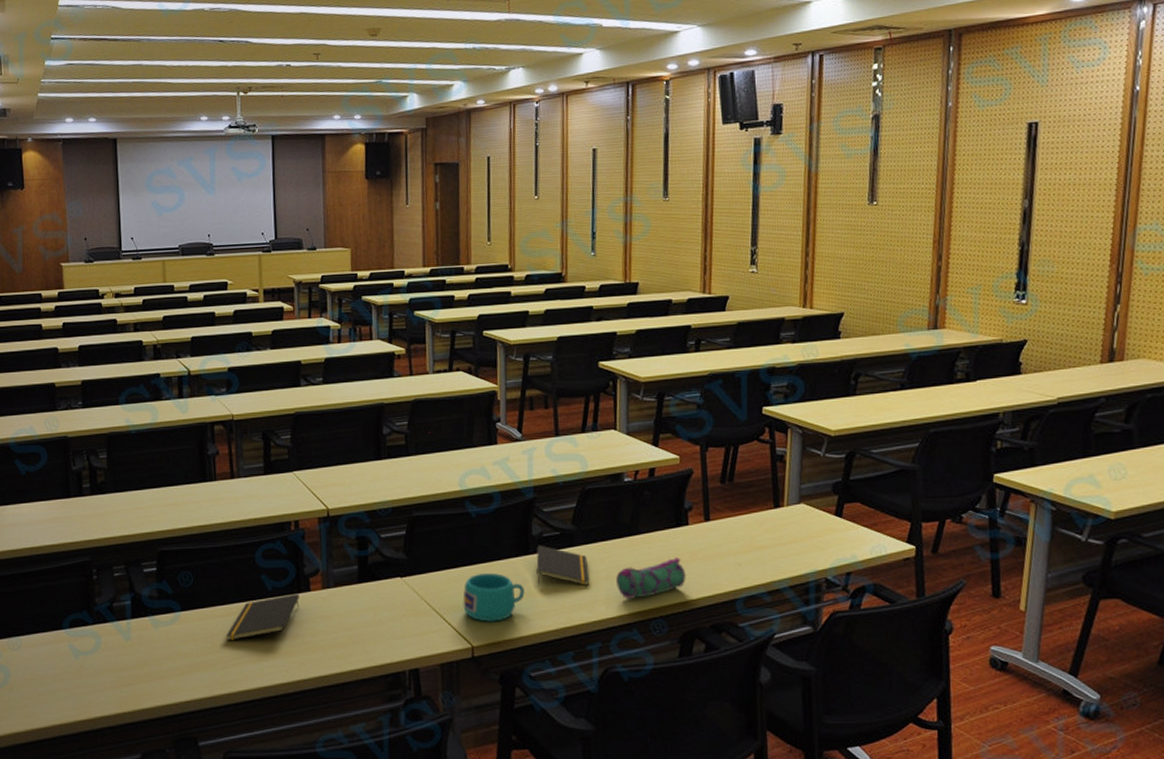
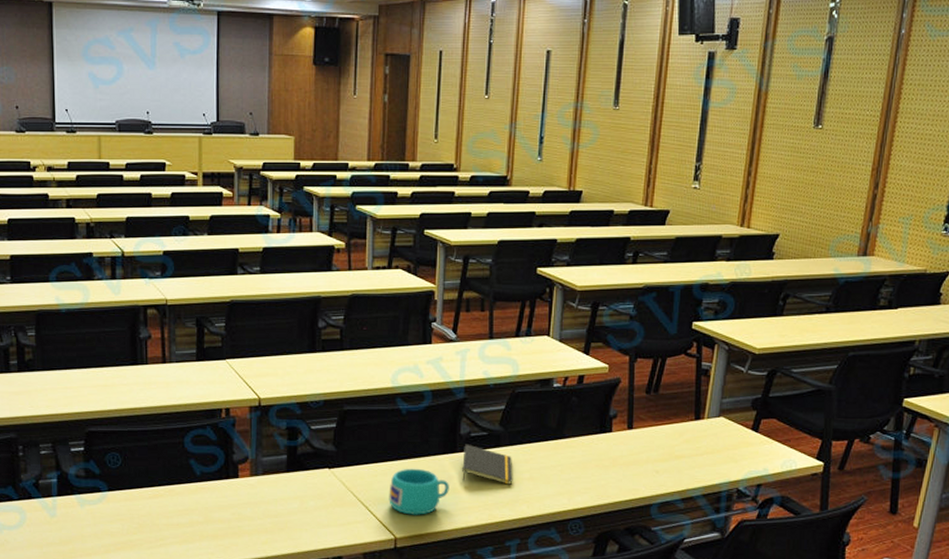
notepad: present [226,593,300,641] -> none [153,479,228,522]
pencil case: present [616,556,686,599] -> none [538,461,606,499]

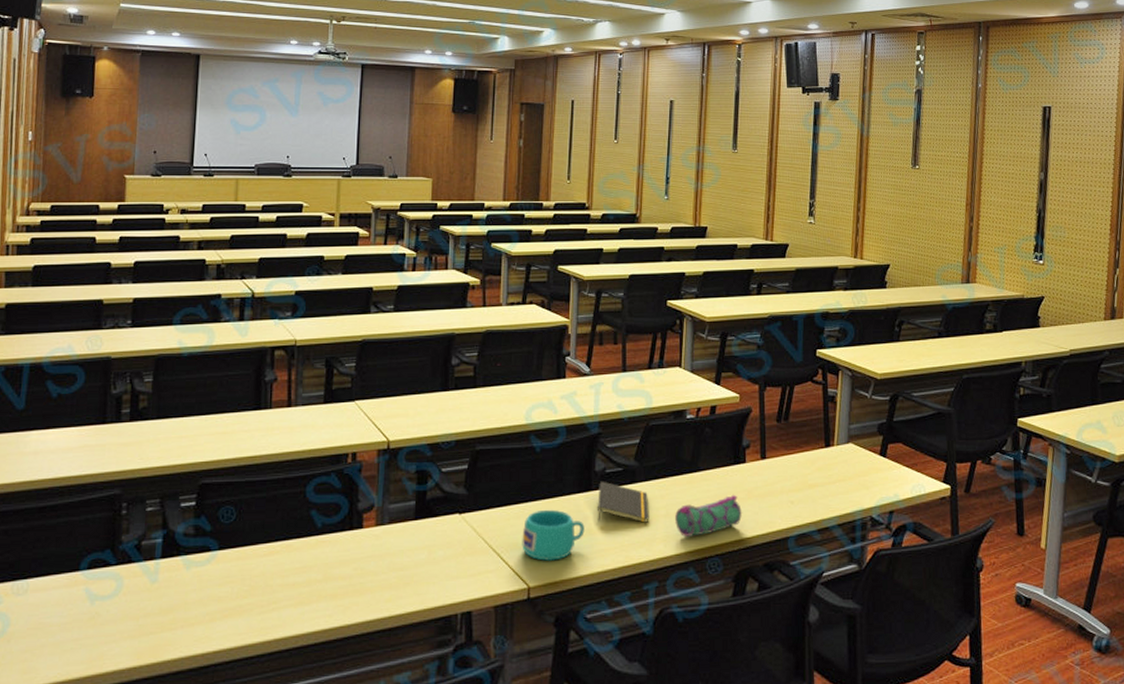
pencil case: none [538,461,606,499] -> present [675,494,742,537]

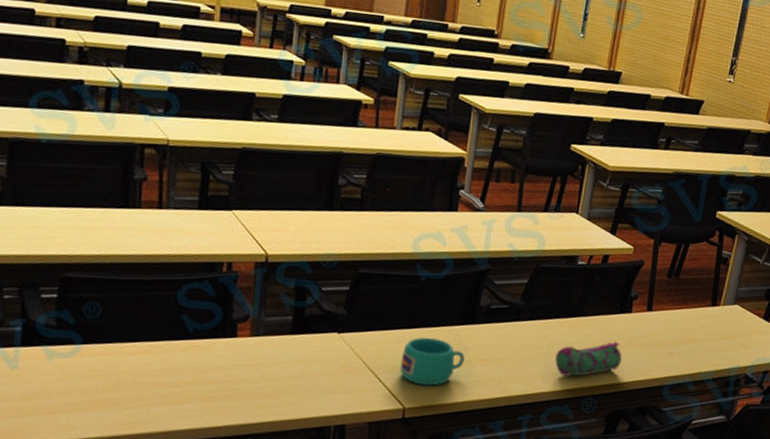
notepad: present [598,481,649,523] -> none [478,316,531,360]

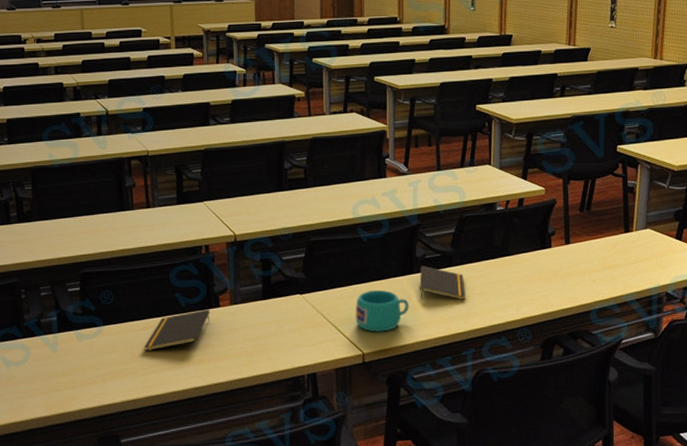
notepad: none [134,338,224,380] -> present [144,309,211,351]
notepad: none [478,316,531,360] -> present [419,265,466,300]
pencil case: present [555,341,622,377] -> none [488,274,548,311]

